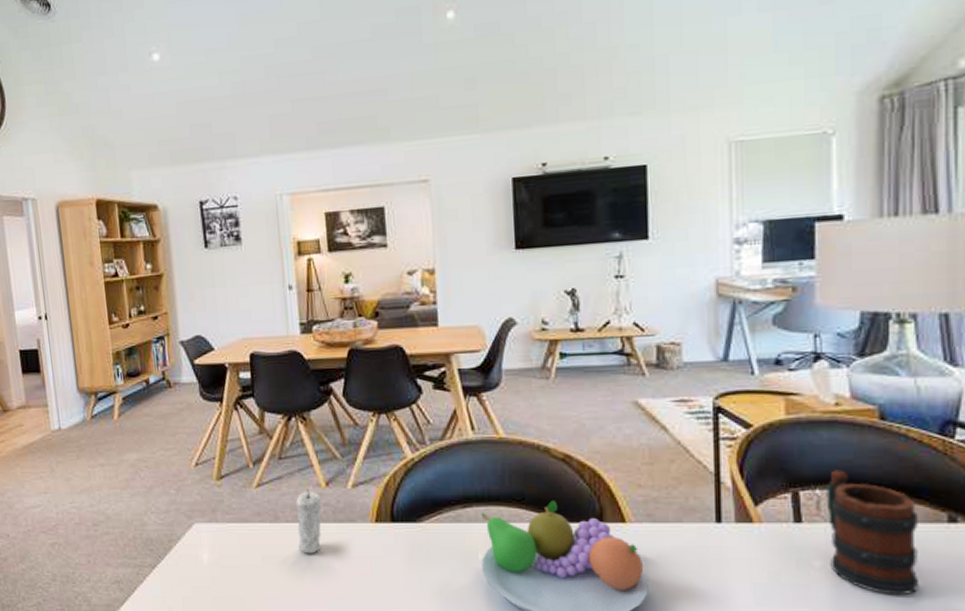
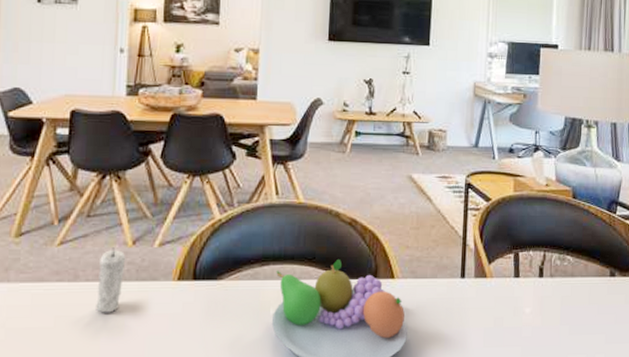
mug: present [826,470,920,596] -> none [536,236,593,334]

